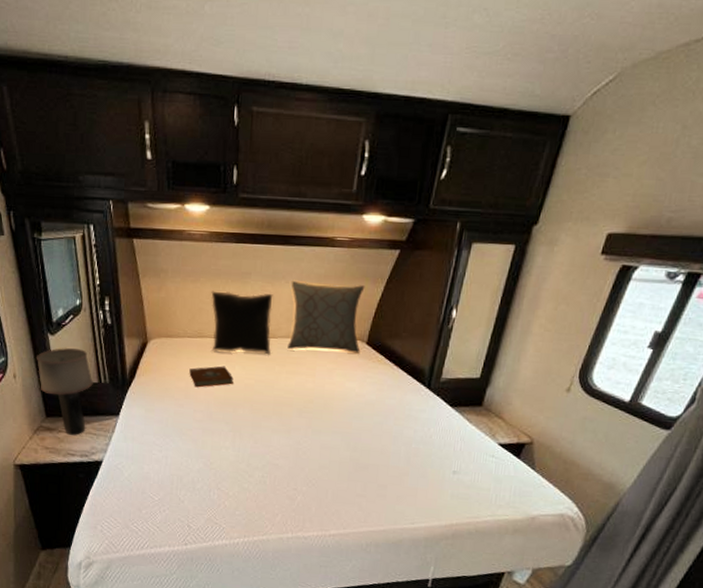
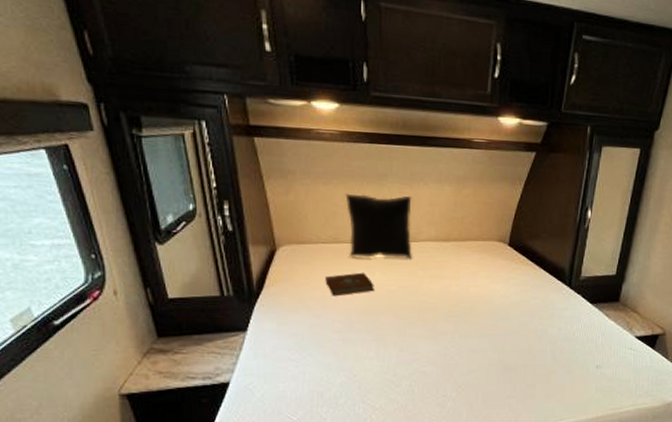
table lamp: present [36,348,93,435] -> none [141,259,214,356]
pillow: present [287,281,365,354] -> none [429,183,504,255]

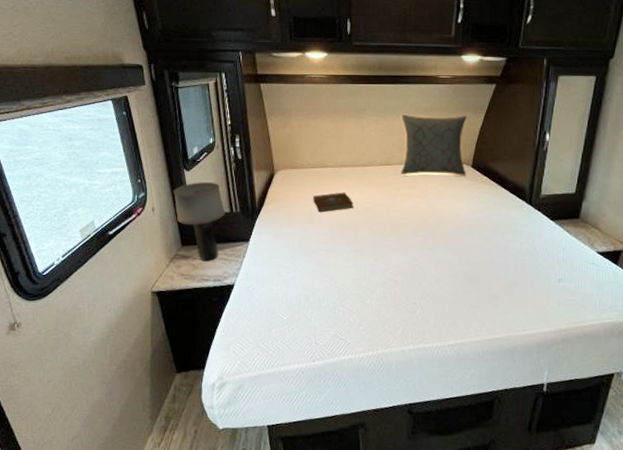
table lamp: none [141,259,214,356] -> present [173,182,225,262]
pillow: present [345,193,412,259] -> none [331,126,386,181]
pillow: none [429,183,504,255] -> present [401,115,467,176]

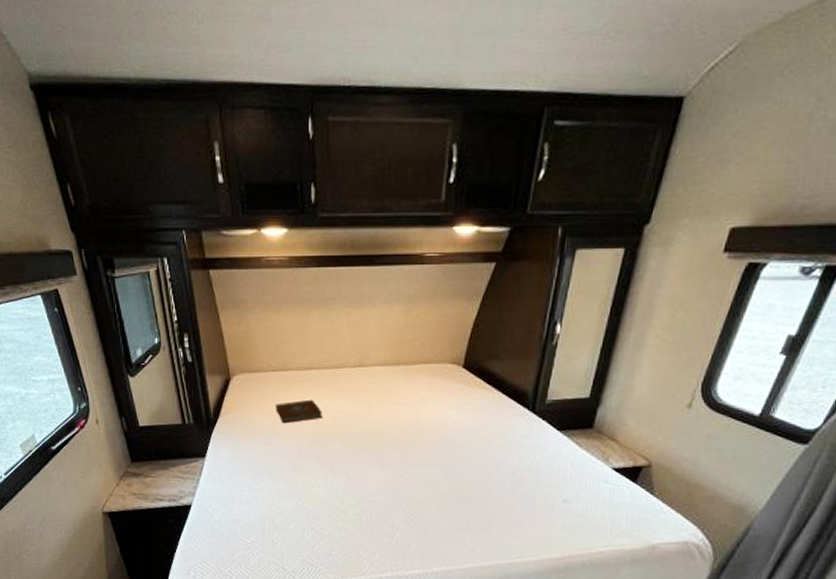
table lamp: present [173,182,225,262] -> none [117,390,177,480]
pillow: present [401,115,467,176] -> none [378,304,459,379]

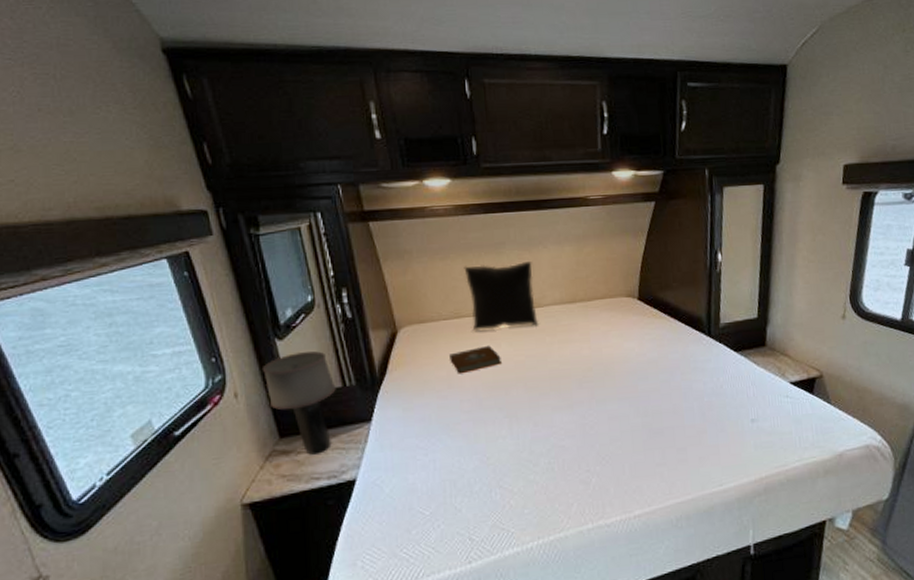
table lamp: none [117,390,177,480] -> present [261,351,336,455]
pillow: none [294,320,360,386] -> present [464,262,538,332]

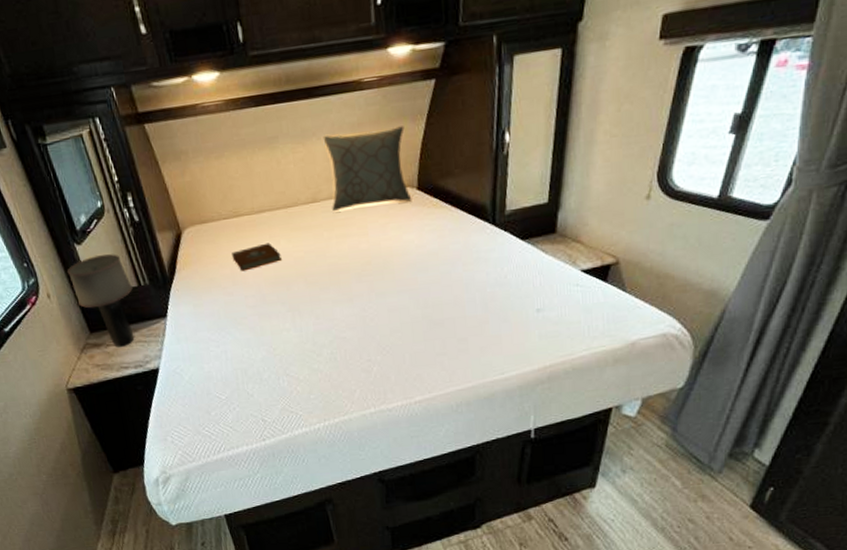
pillow: present [464,262,538,332] -> none [239,155,315,230]
pillow: none [549,241,633,318] -> present [323,126,412,212]

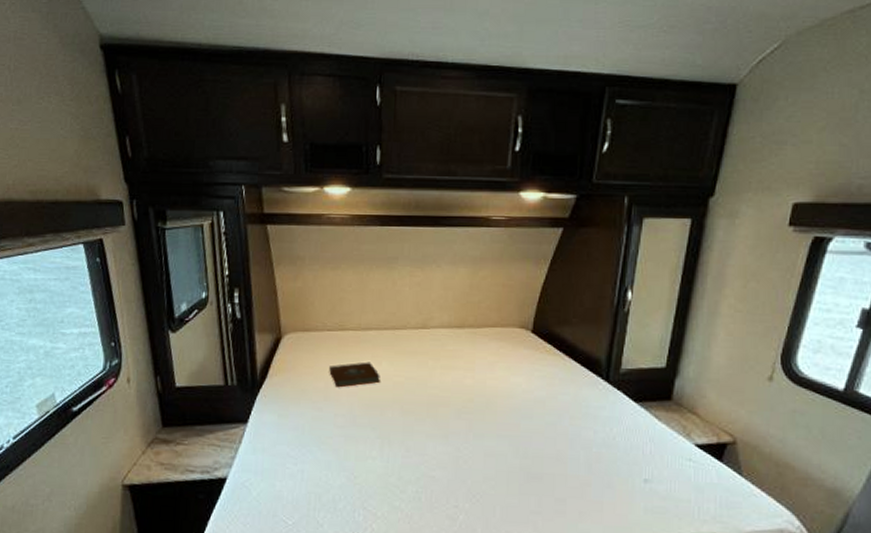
table lamp: present [67,254,135,347] -> none [154,347,219,448]
pillow: present [323,126,412,212] -> none [441,265,526,343]

